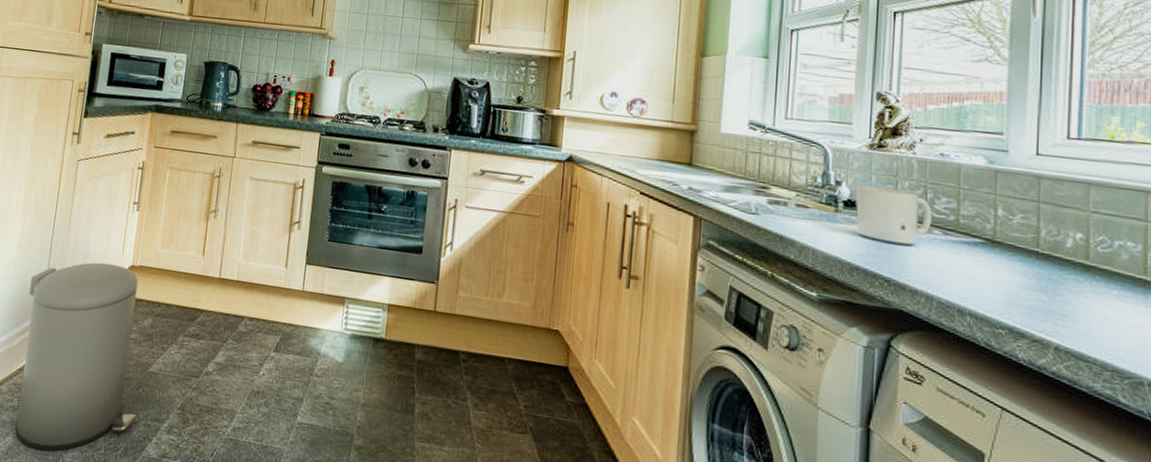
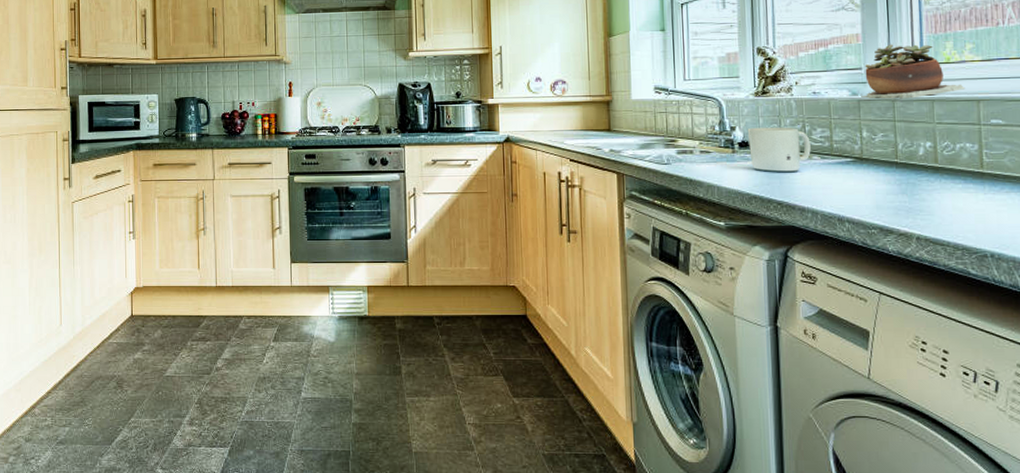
pedal bin: present [15,262,138,452] -> none [46,288,160,458]
succulent plant: none [999,109,1132,178] -> present [861,44,966,100]

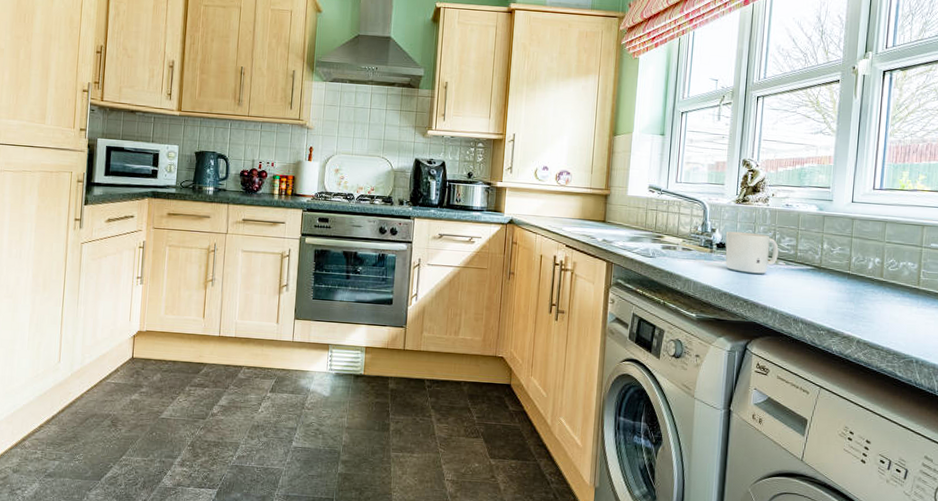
succulent plant: present [861,44,966,100] -> none [826,168,914,219]

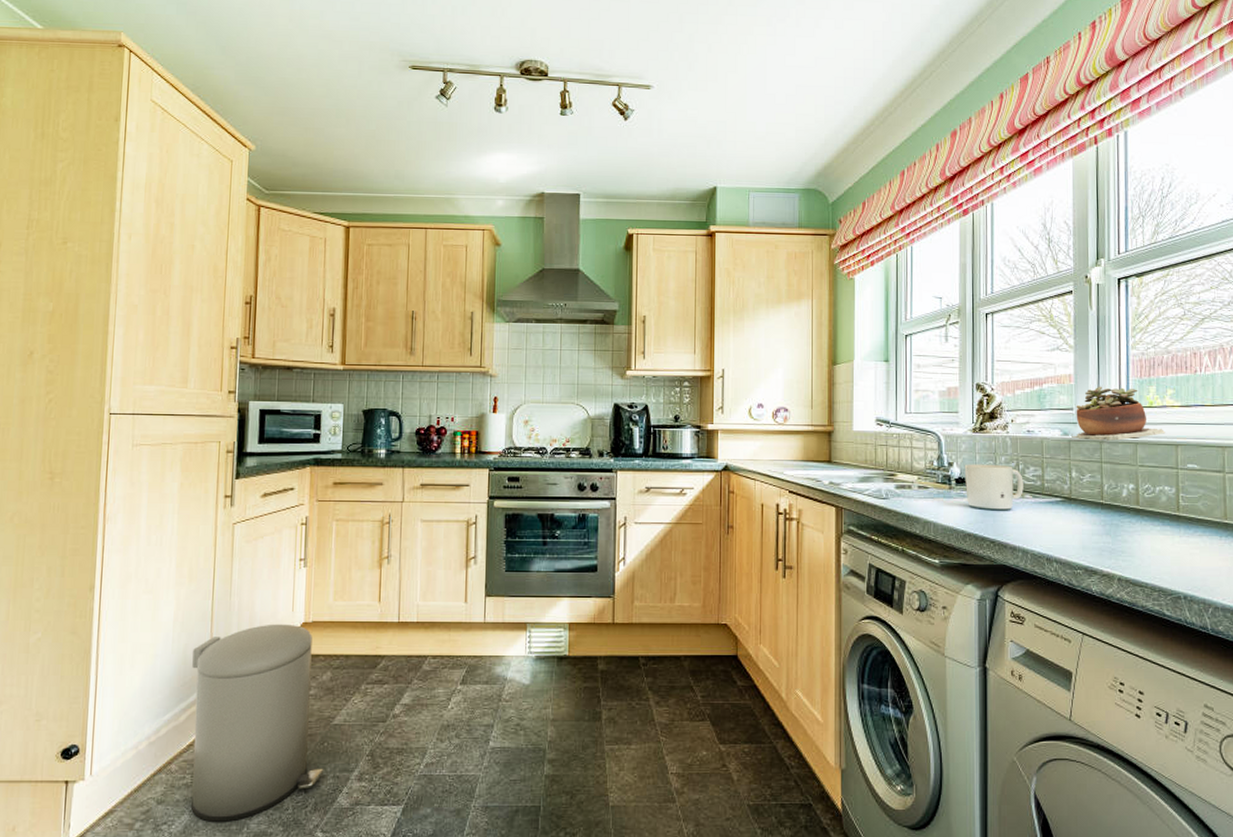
pedal bin: none [40,330,152,492] -> present [190,624,324,822]
succulent plant: none [826,168,914,219] -> present [1071,386,1166,441]

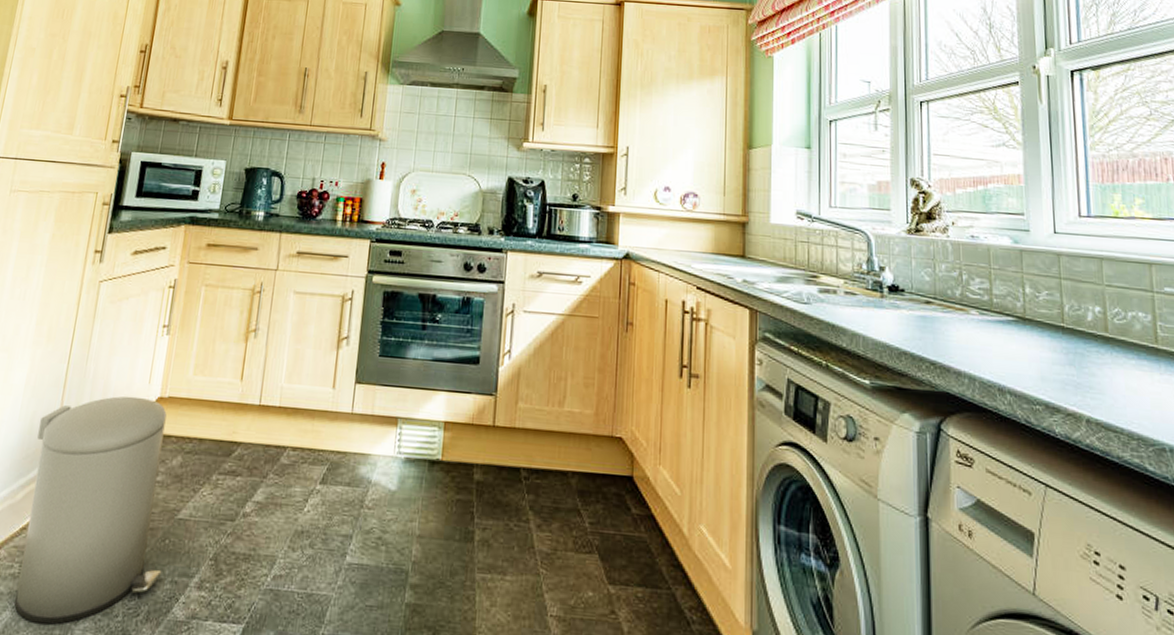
mug: present [964,464,1024,511] -> none [898,269,968,328]
succulent plant: present [1071,386,1166,441] -> none [1023,189,1136,254]

